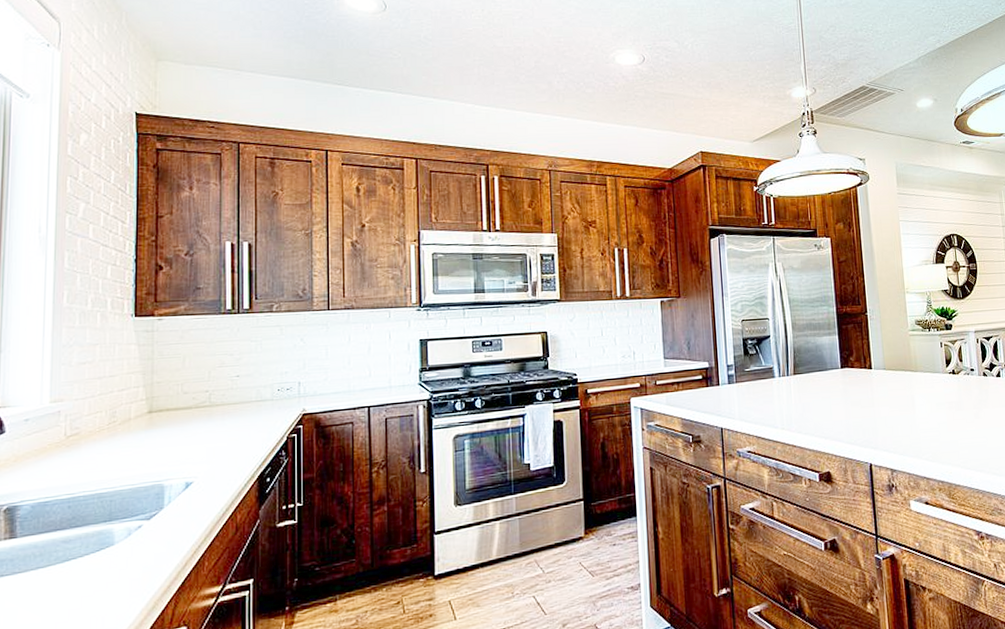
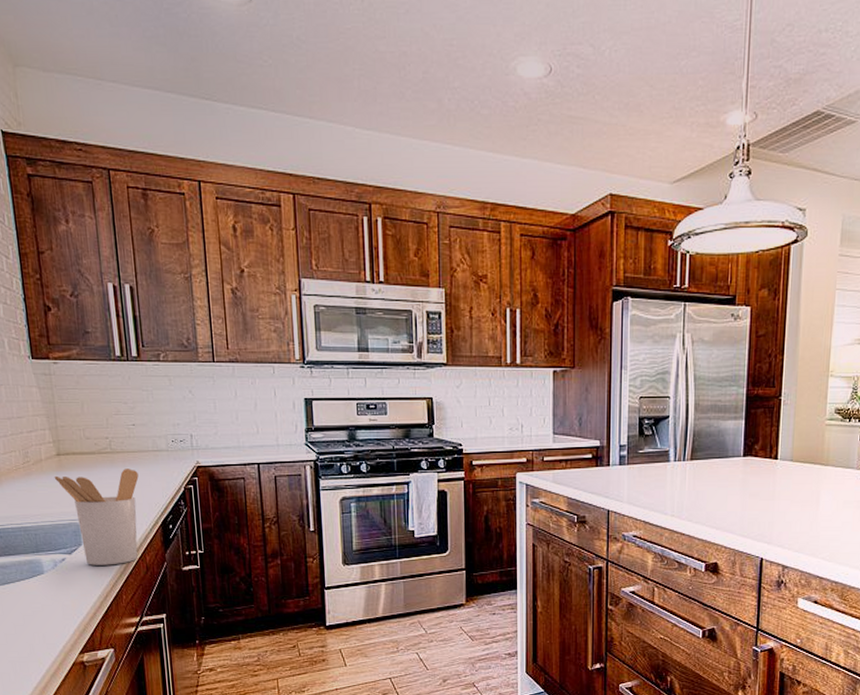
utensil holder: none [141,421,238,531] -> present [54,469,139,565]

